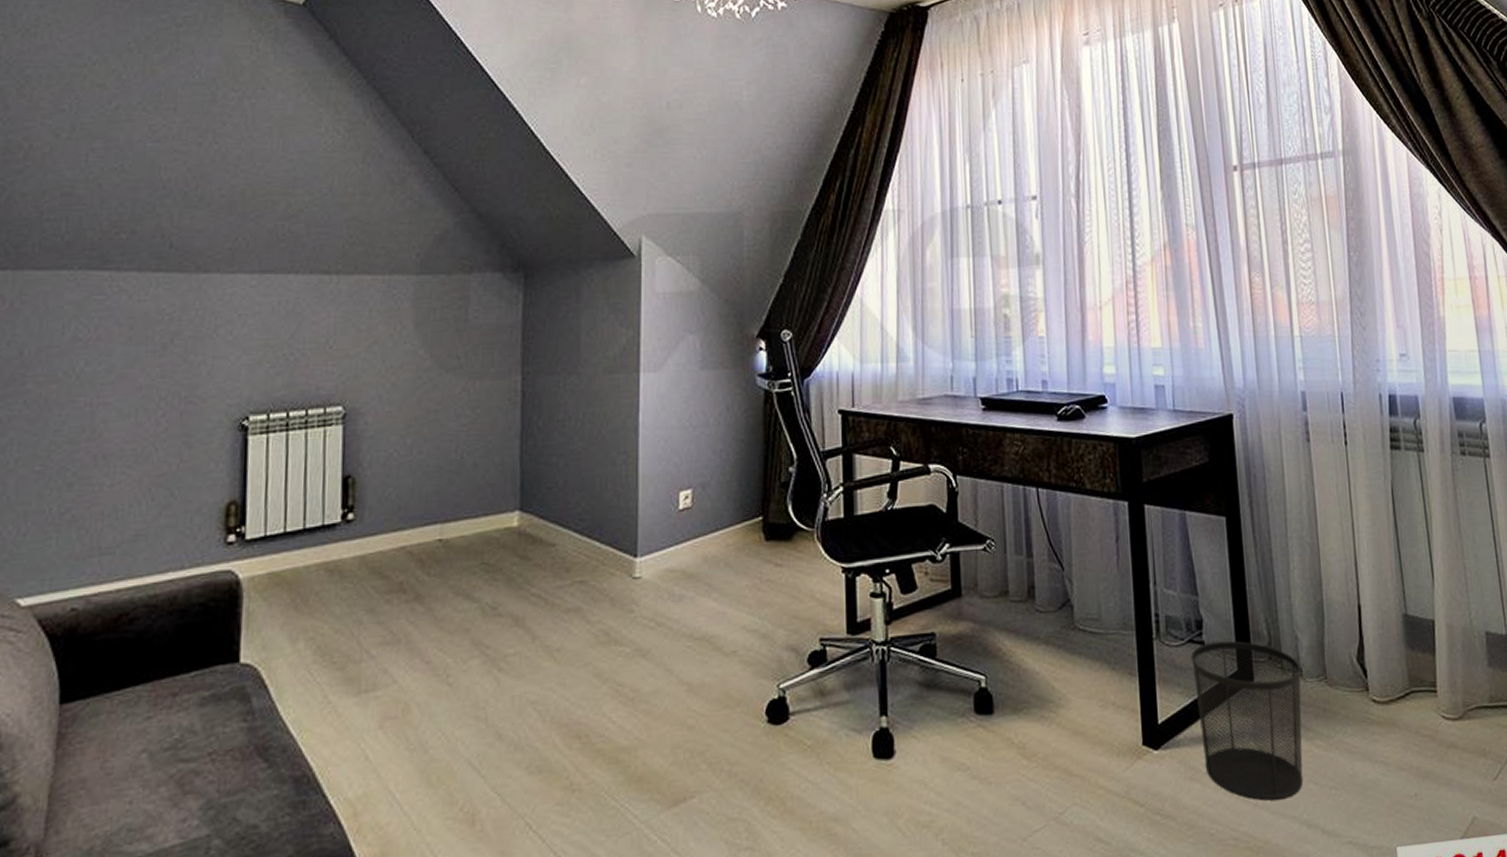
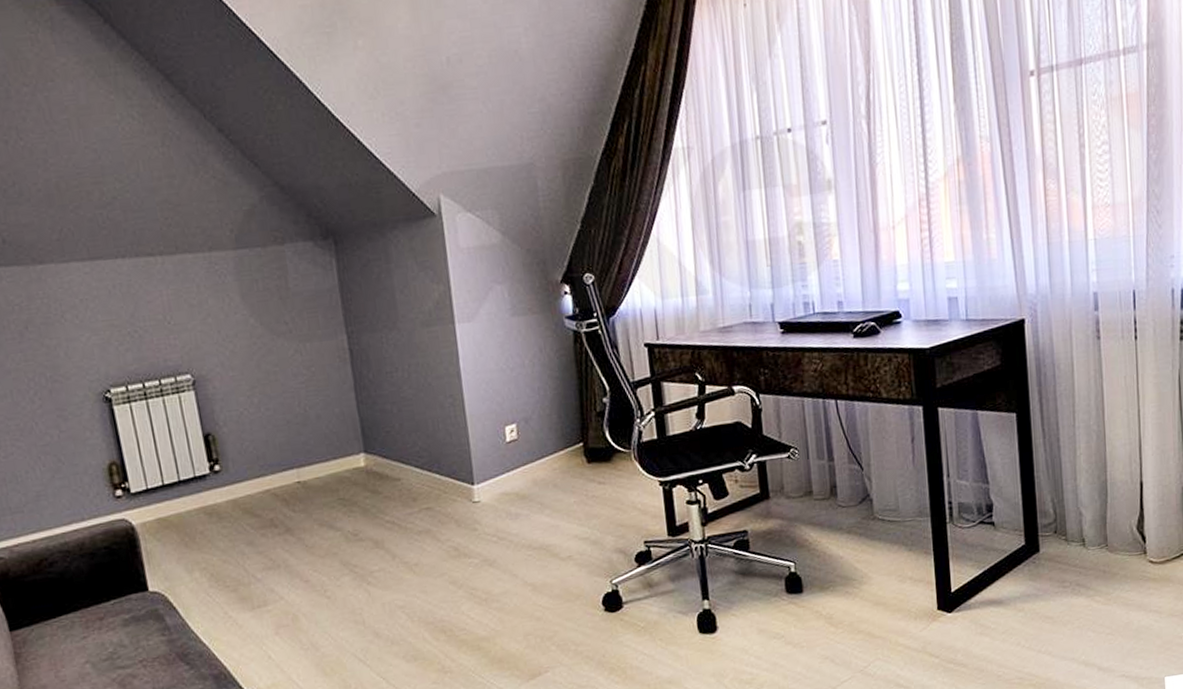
waste bin: present [1190,640,1303,801] -> none [981,519,1084,647]

